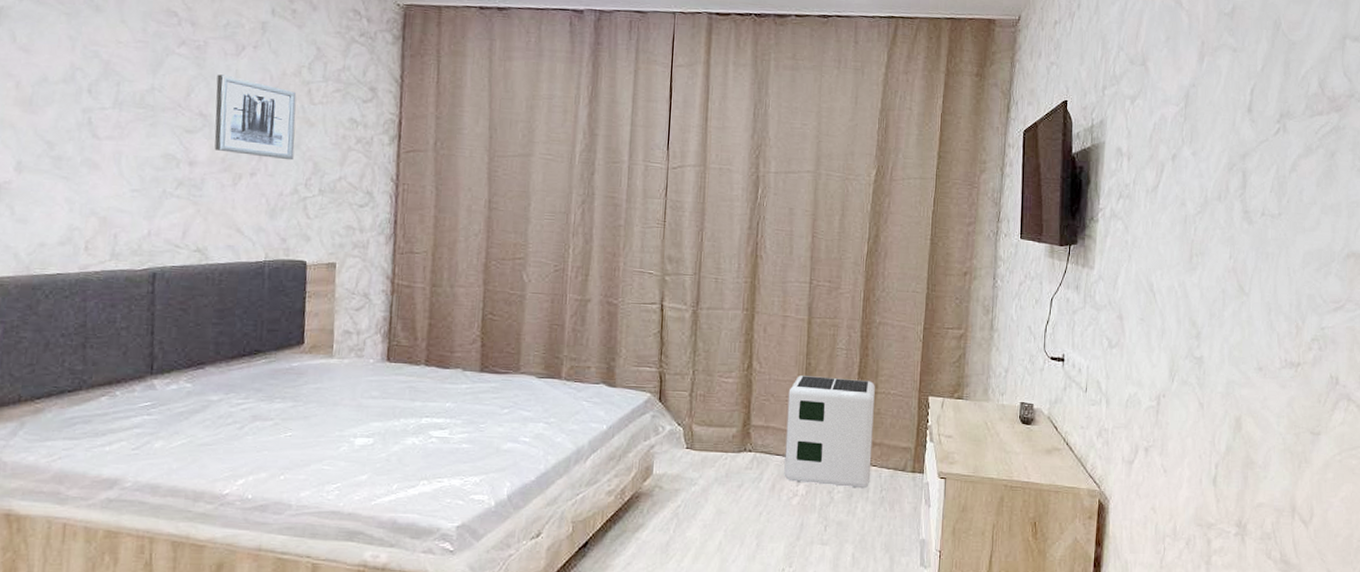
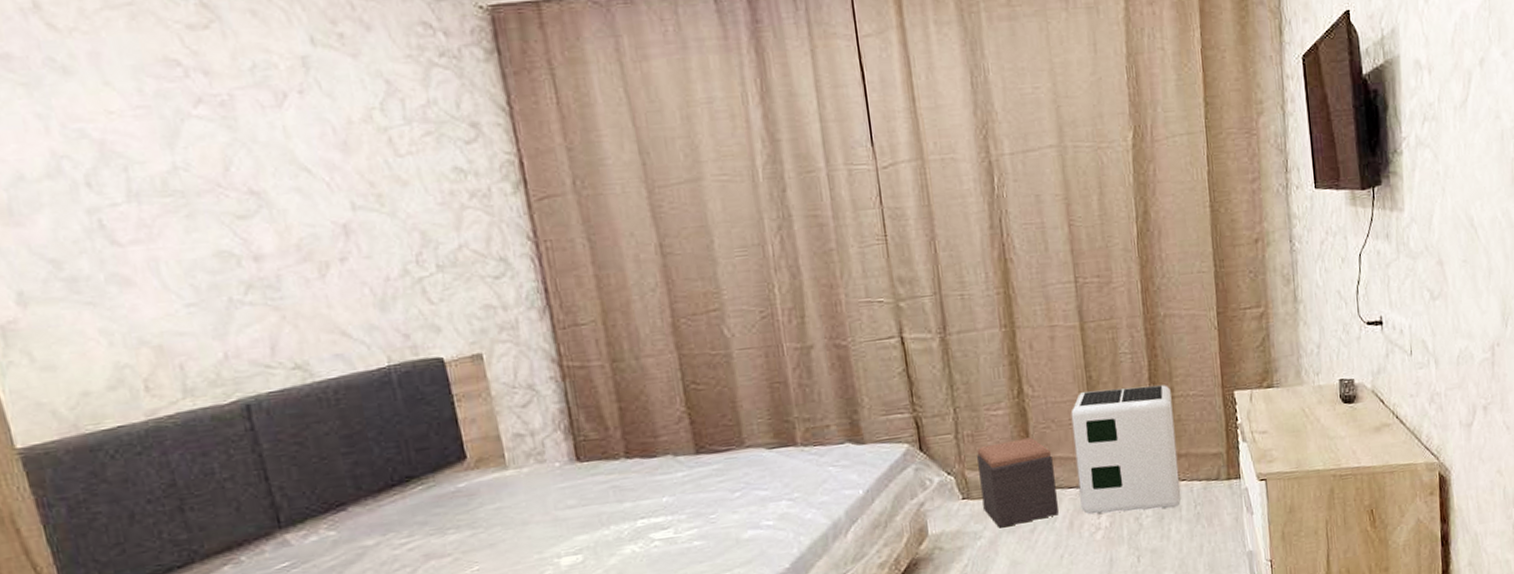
wall art: present [214,74,297,161] -> none [259,135,392,237]
footstool: none [702,405,767,479] -> present [977,437,1059,528]

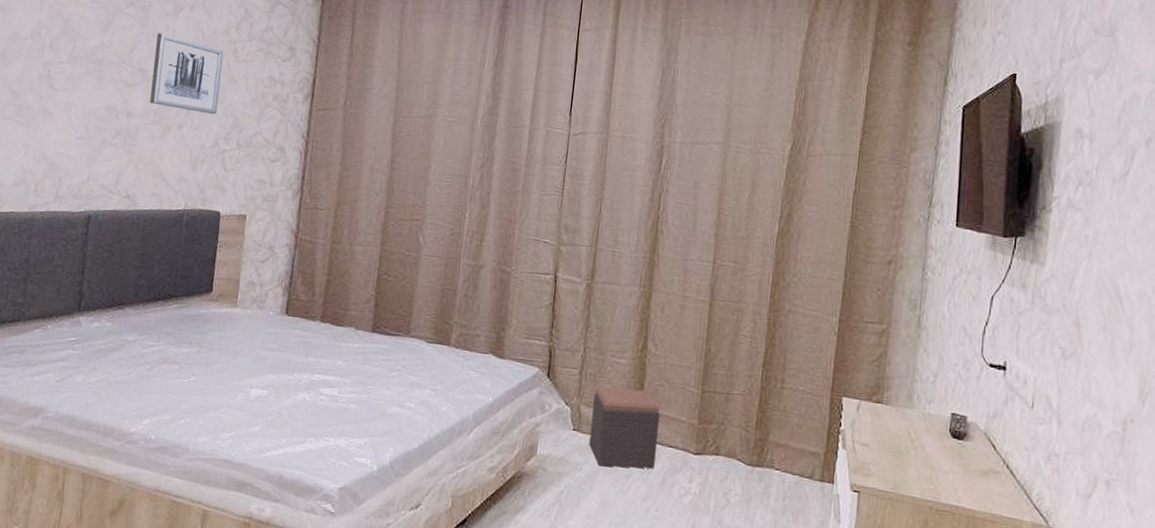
wall art: none [259,135,392,237] -> present [149,33,224,115]
air purifier: present [1070,385,1181,515] -> none [676,362,781,494]

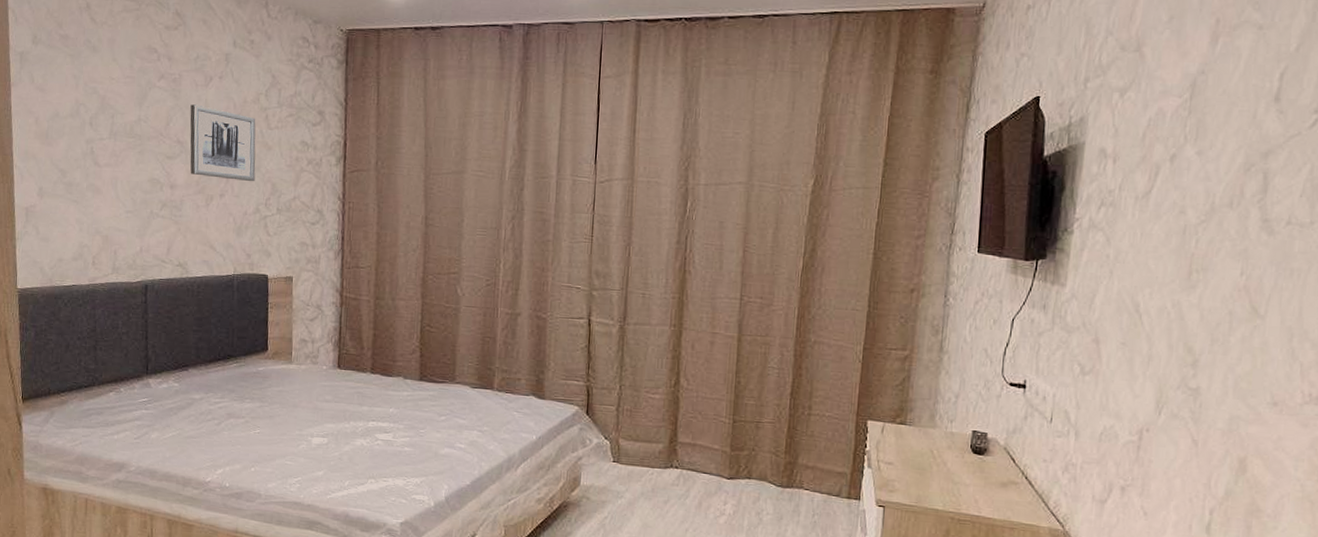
footstool: present [589,387,660,469] -> none [629,421,694,494]

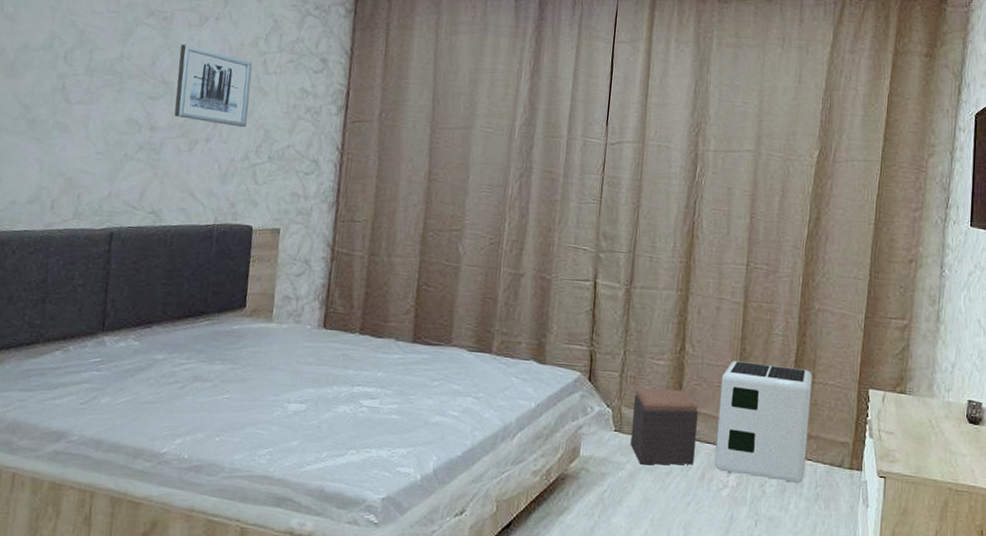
footstool: none [629,421,694,494] -> present [630,388,698,465]
air purifier: none [711,394,809,512] -> present [714,361,812,484]

